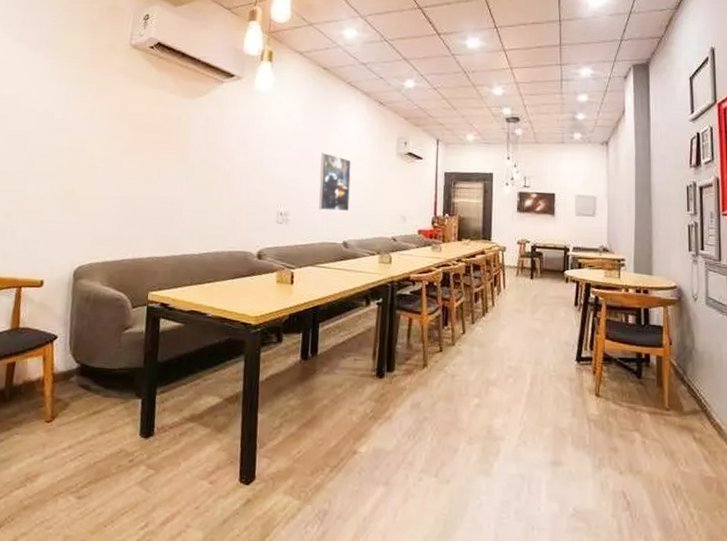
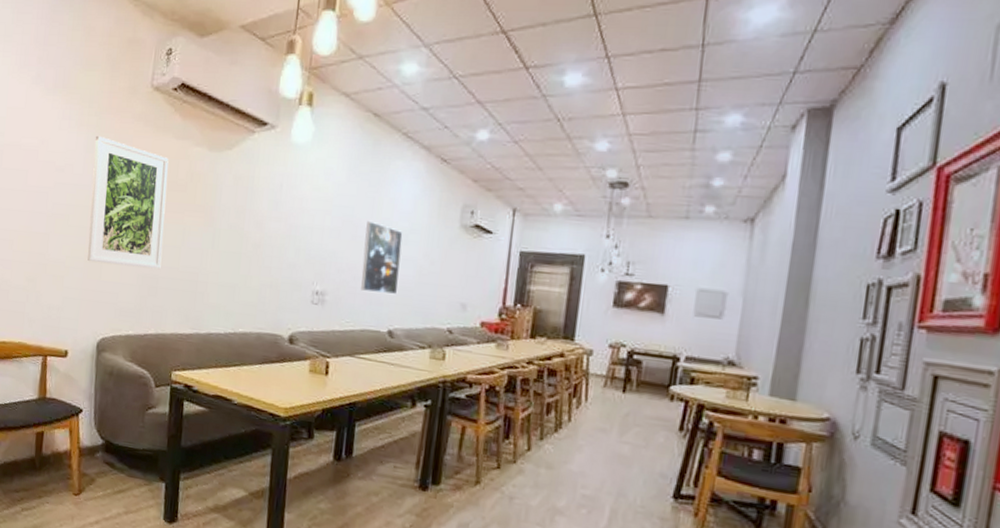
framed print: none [66,85,146,201] -> present [87,135,169,270]

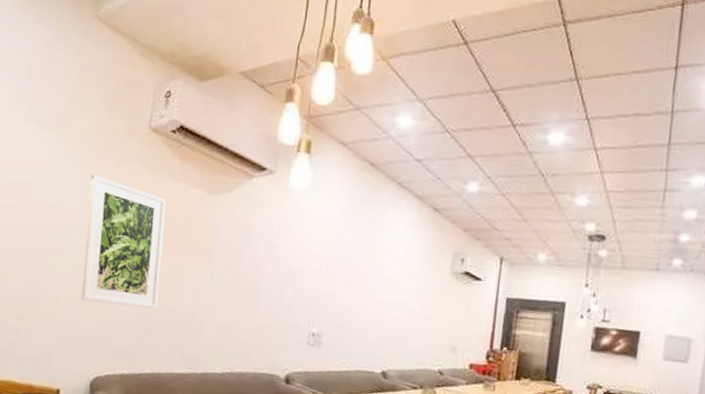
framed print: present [361,220,403,294] -> none [356,265,397,337]

